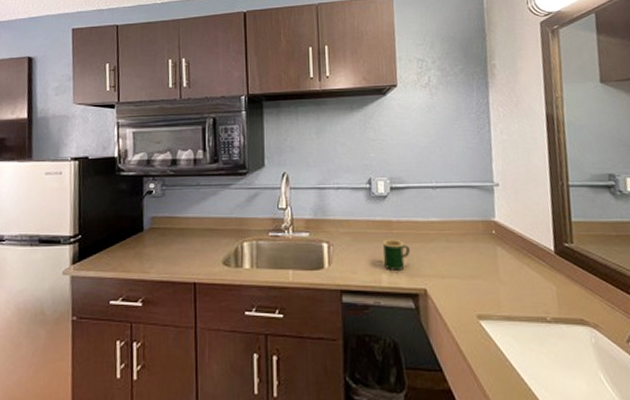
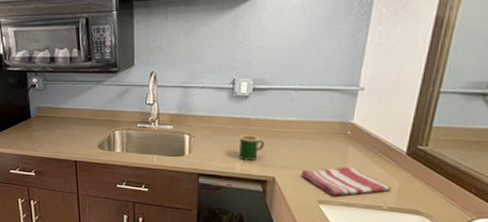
dish towel: none [453,271,551,308] -> present [301,167,392,196]

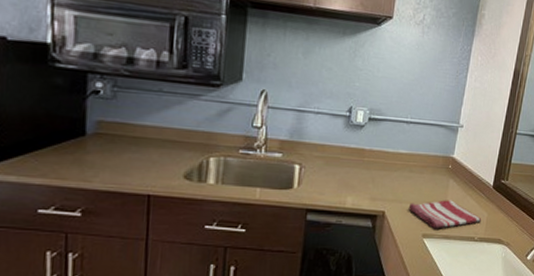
mug: present [239,134,264,161] -> none [351,165,377,194]

